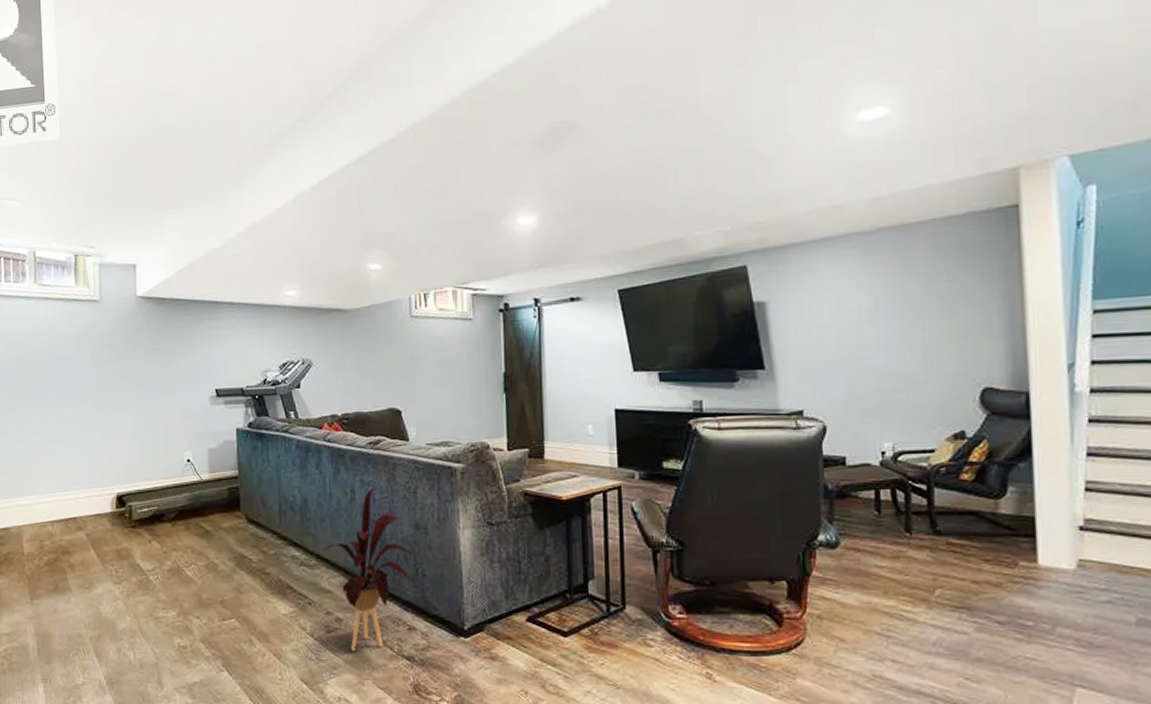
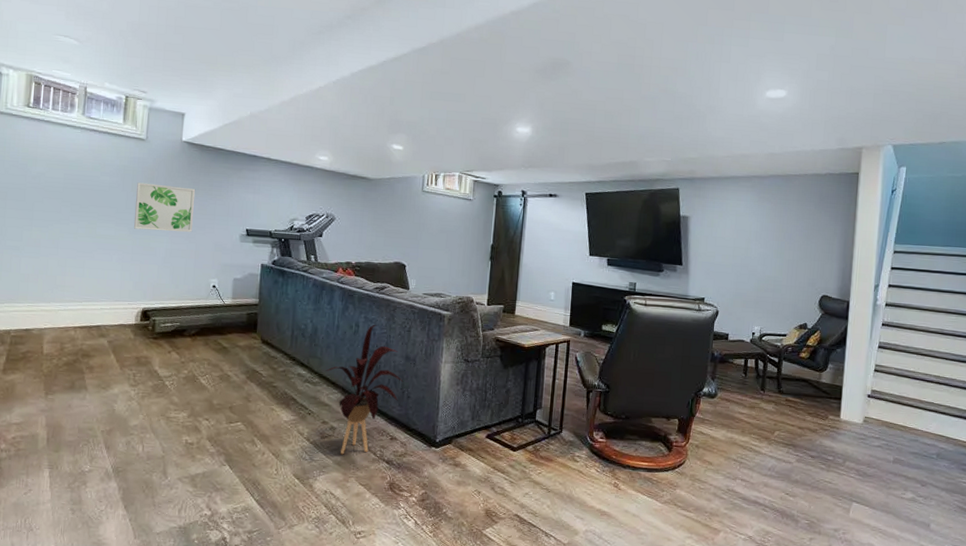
wall art: none [96,349,159,404] -> present [134,182,196,232]

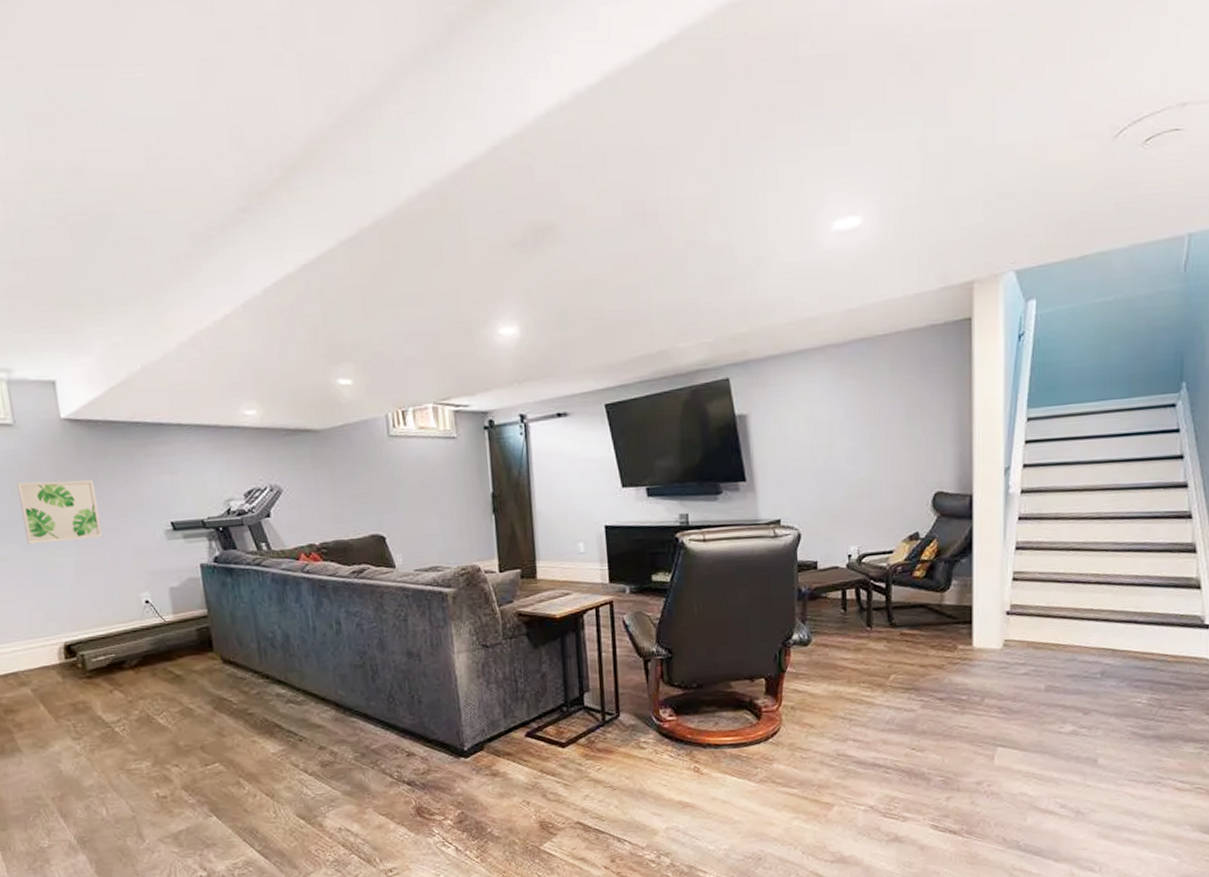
house plant: present [325,325,404,455] -> none [310,619,410,783]

